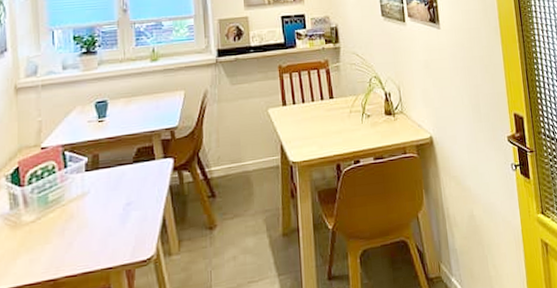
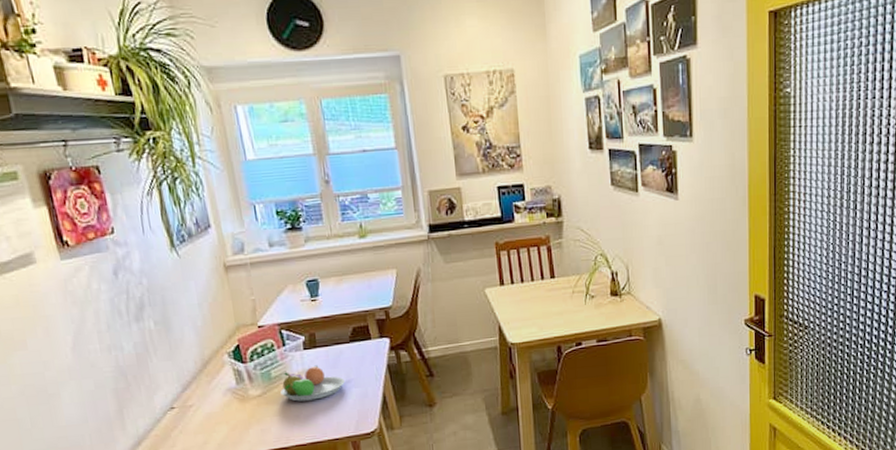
fruit bowl: none [56,187,125,227] -> present [280,365,346,402]

